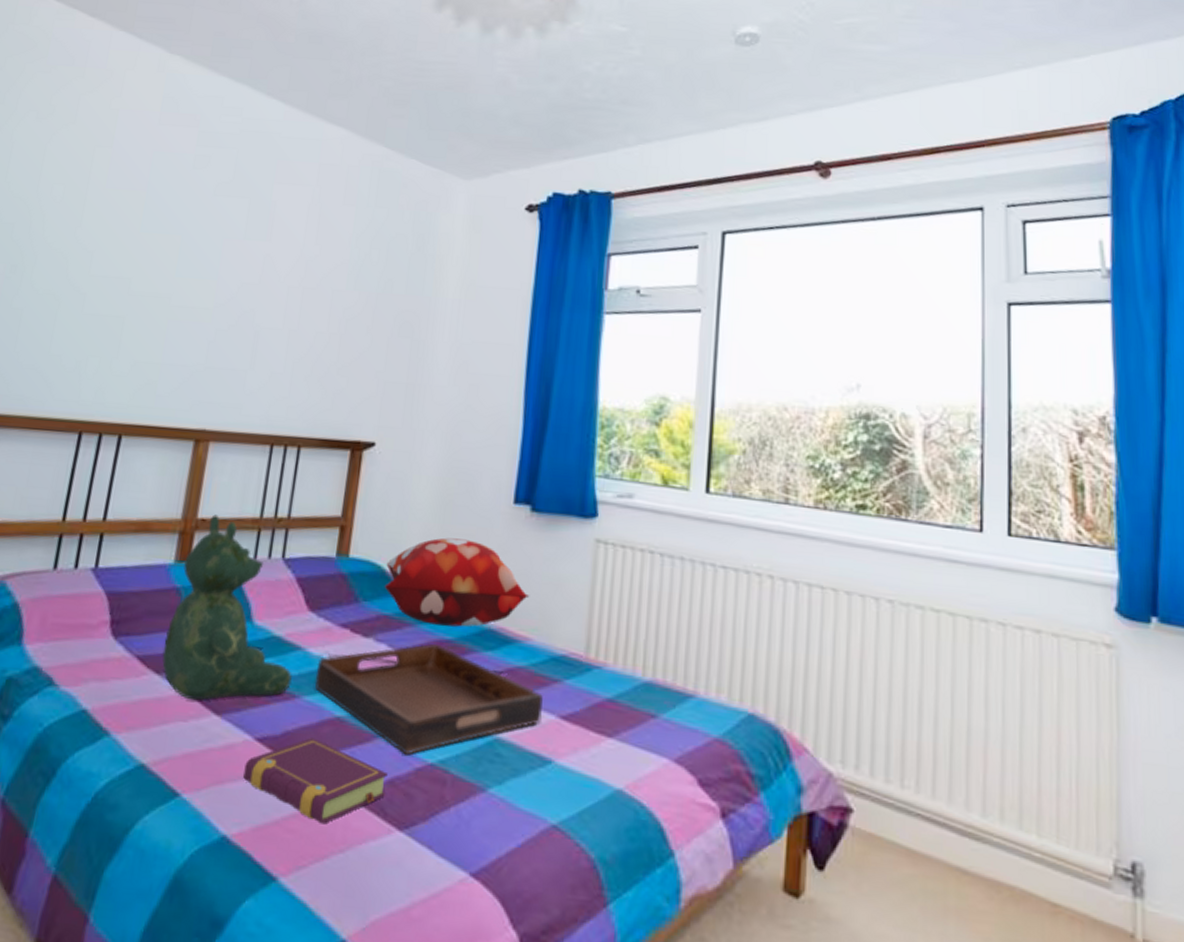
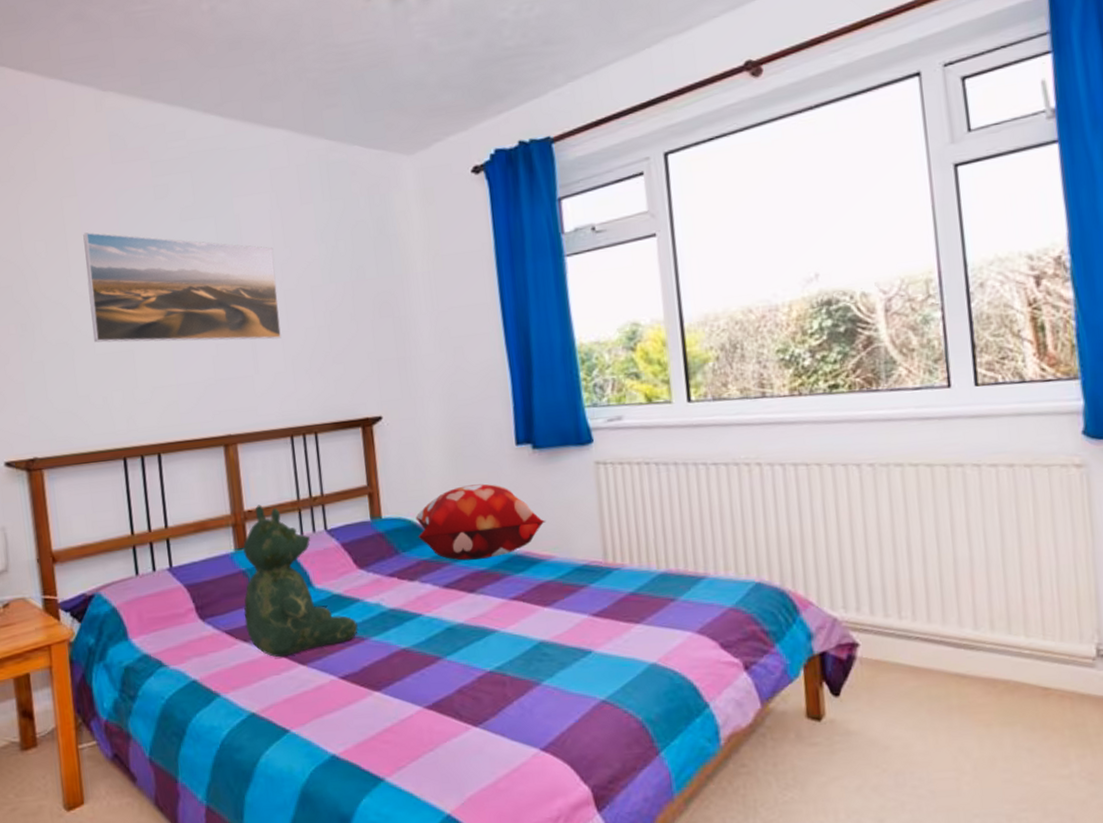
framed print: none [84,186,303,337] -> present [83,232,281,343]
book: present [243,737,388,824] -> none [336,668,457,733]
serving tray: present [315,644,543,755] -> none [376,576,576,668]

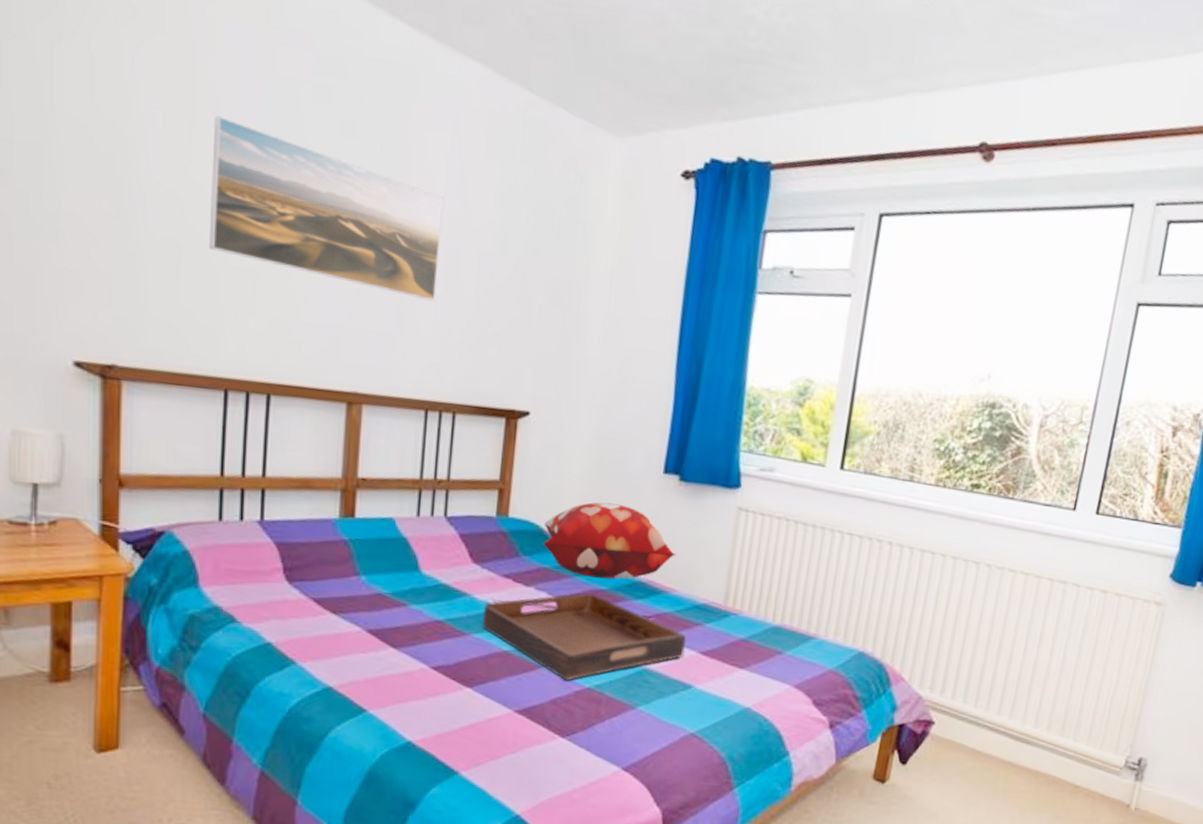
teddy bear: present [243,504,358,657] -> none [337,474,461,636]
serving tray: none [376,576,576,668] -> present [482,593,686,681]

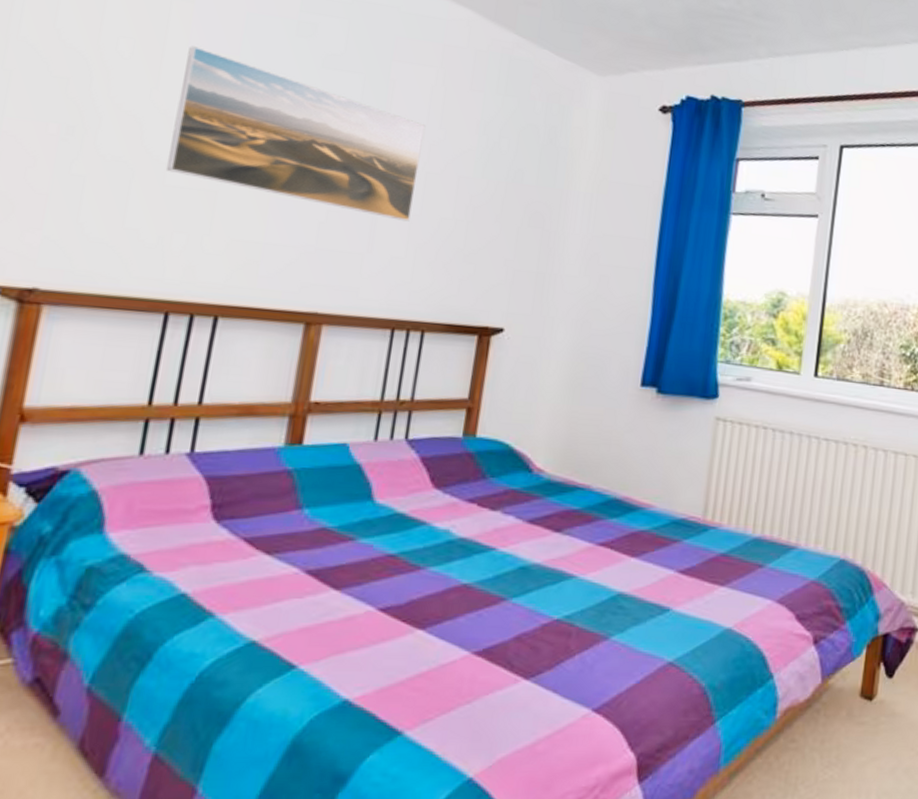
serving tray: present [482,593,686,681] -> none [440,514,664,614]
decorative pillow: present [542,502,677,580] -> none [512,417,654,498]

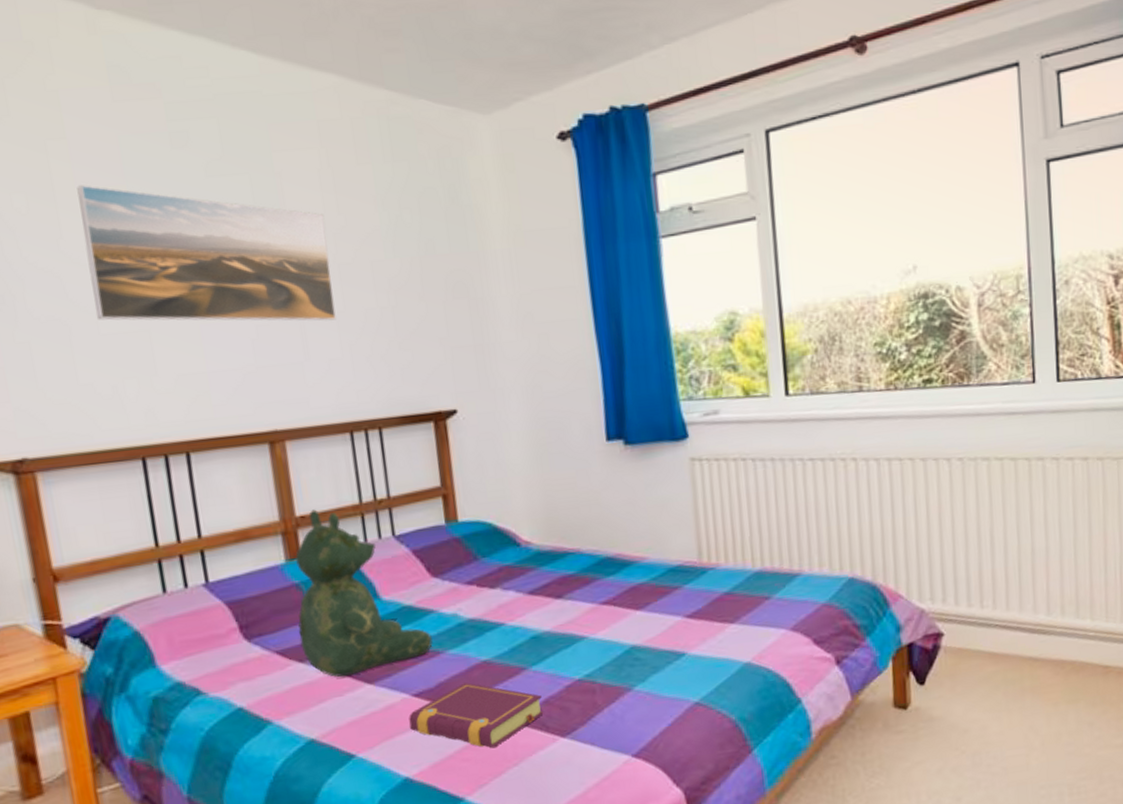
teddy bear: none [273,397,417,577] -> present [295,509,433,677]
book: none [366,604,515,681] -> present [409,682,544,749]

